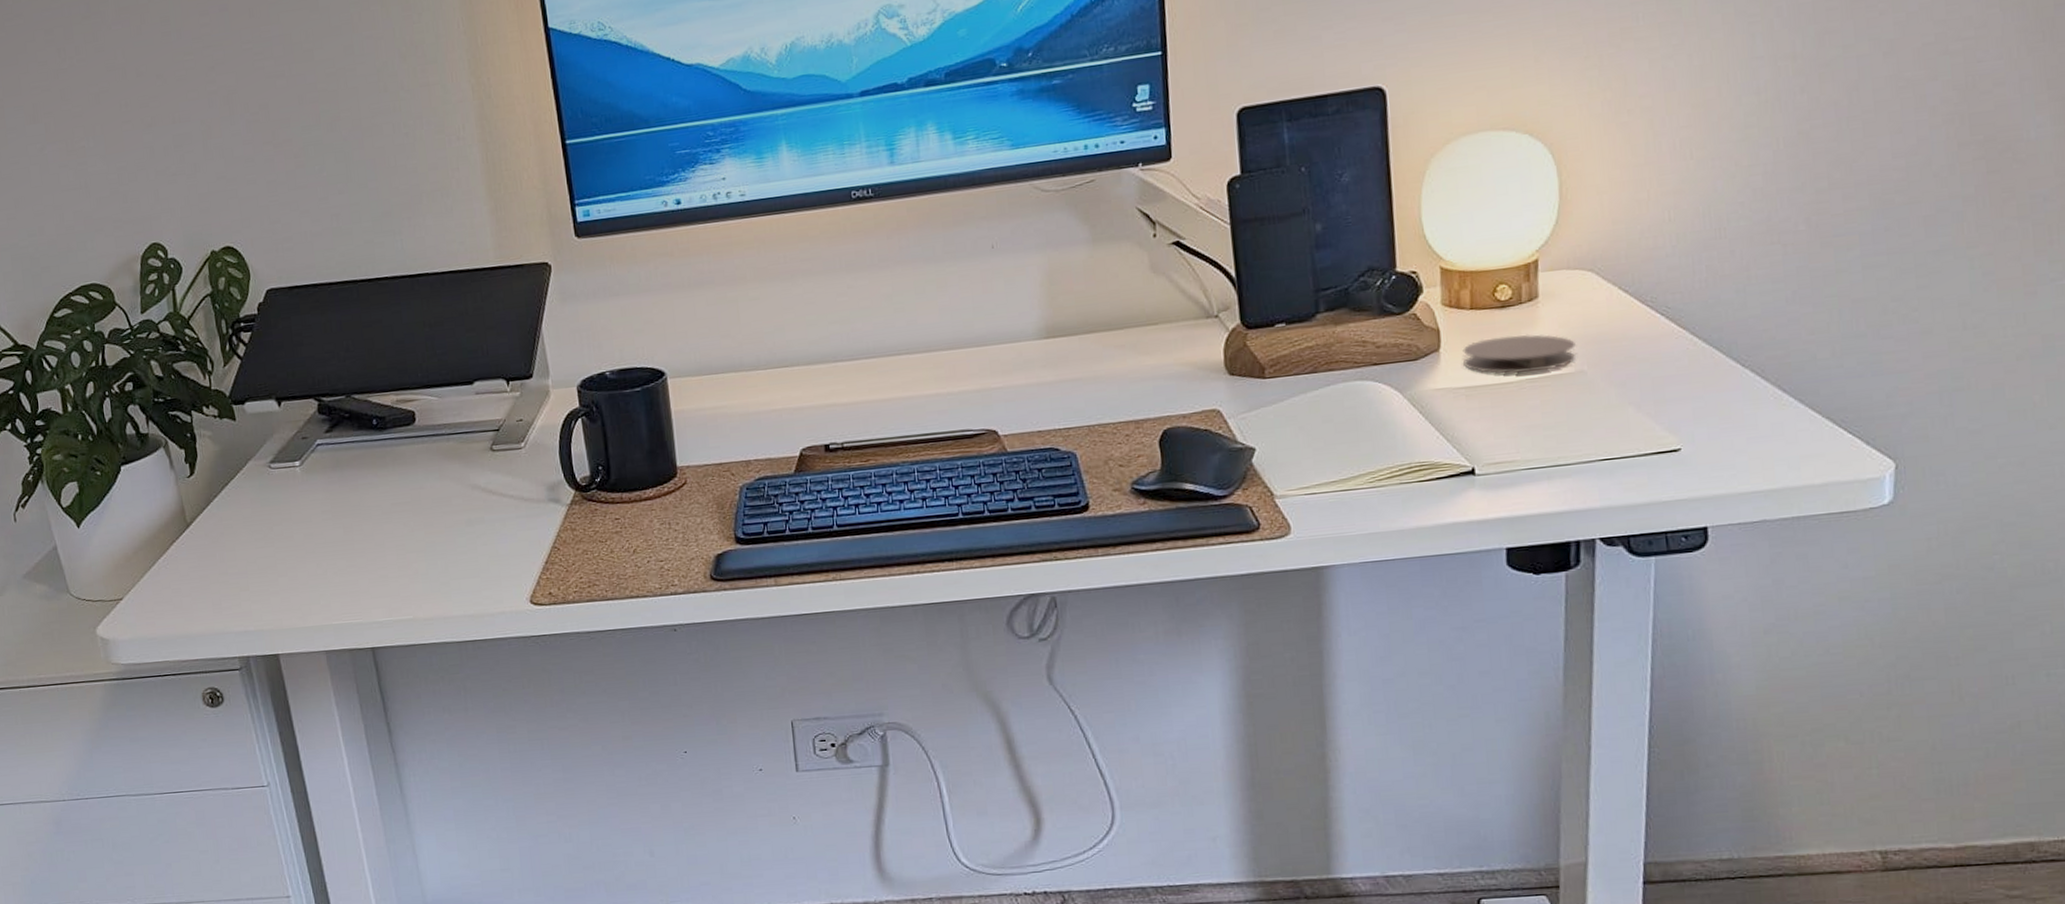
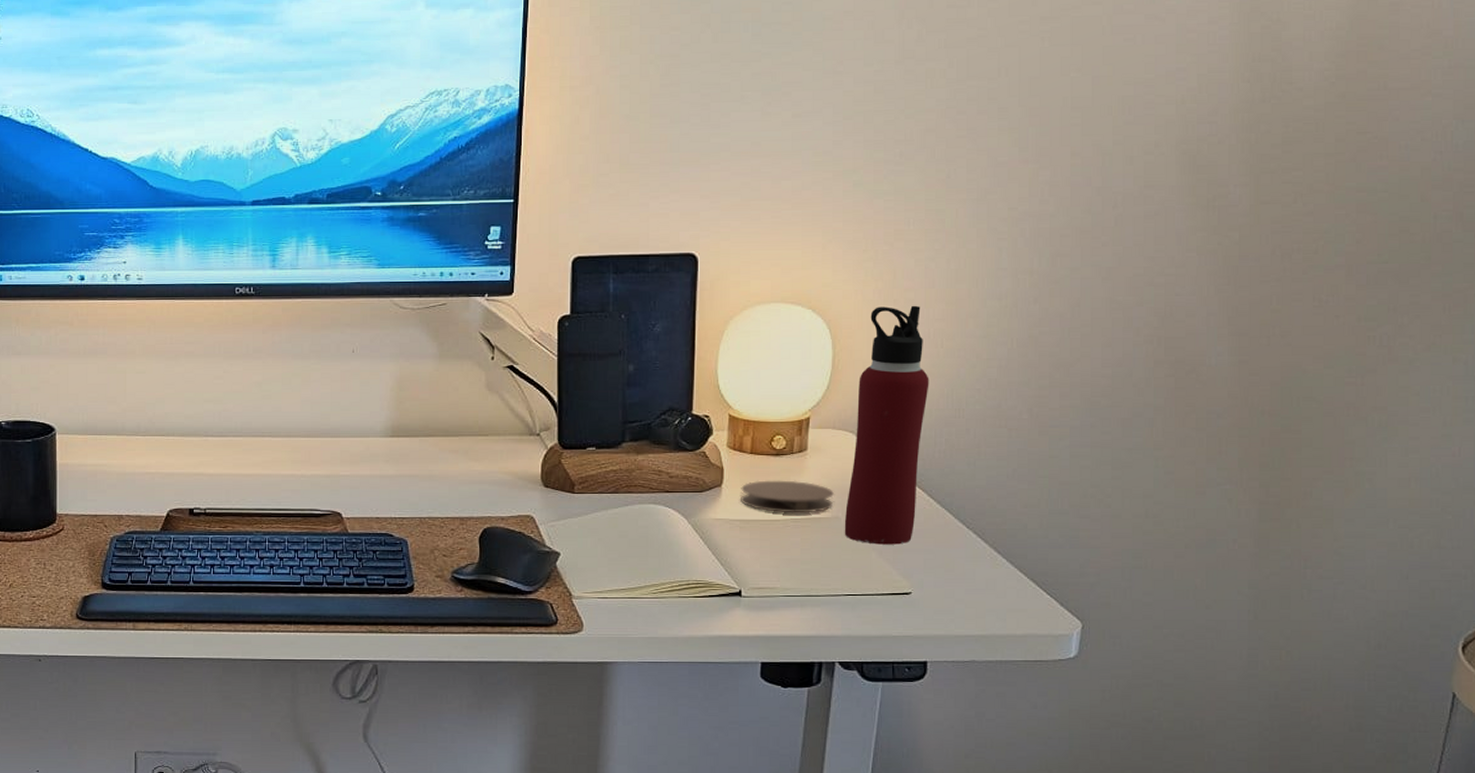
water bottle: none [1591,113,1680,398] -> present [844,305,929,545]

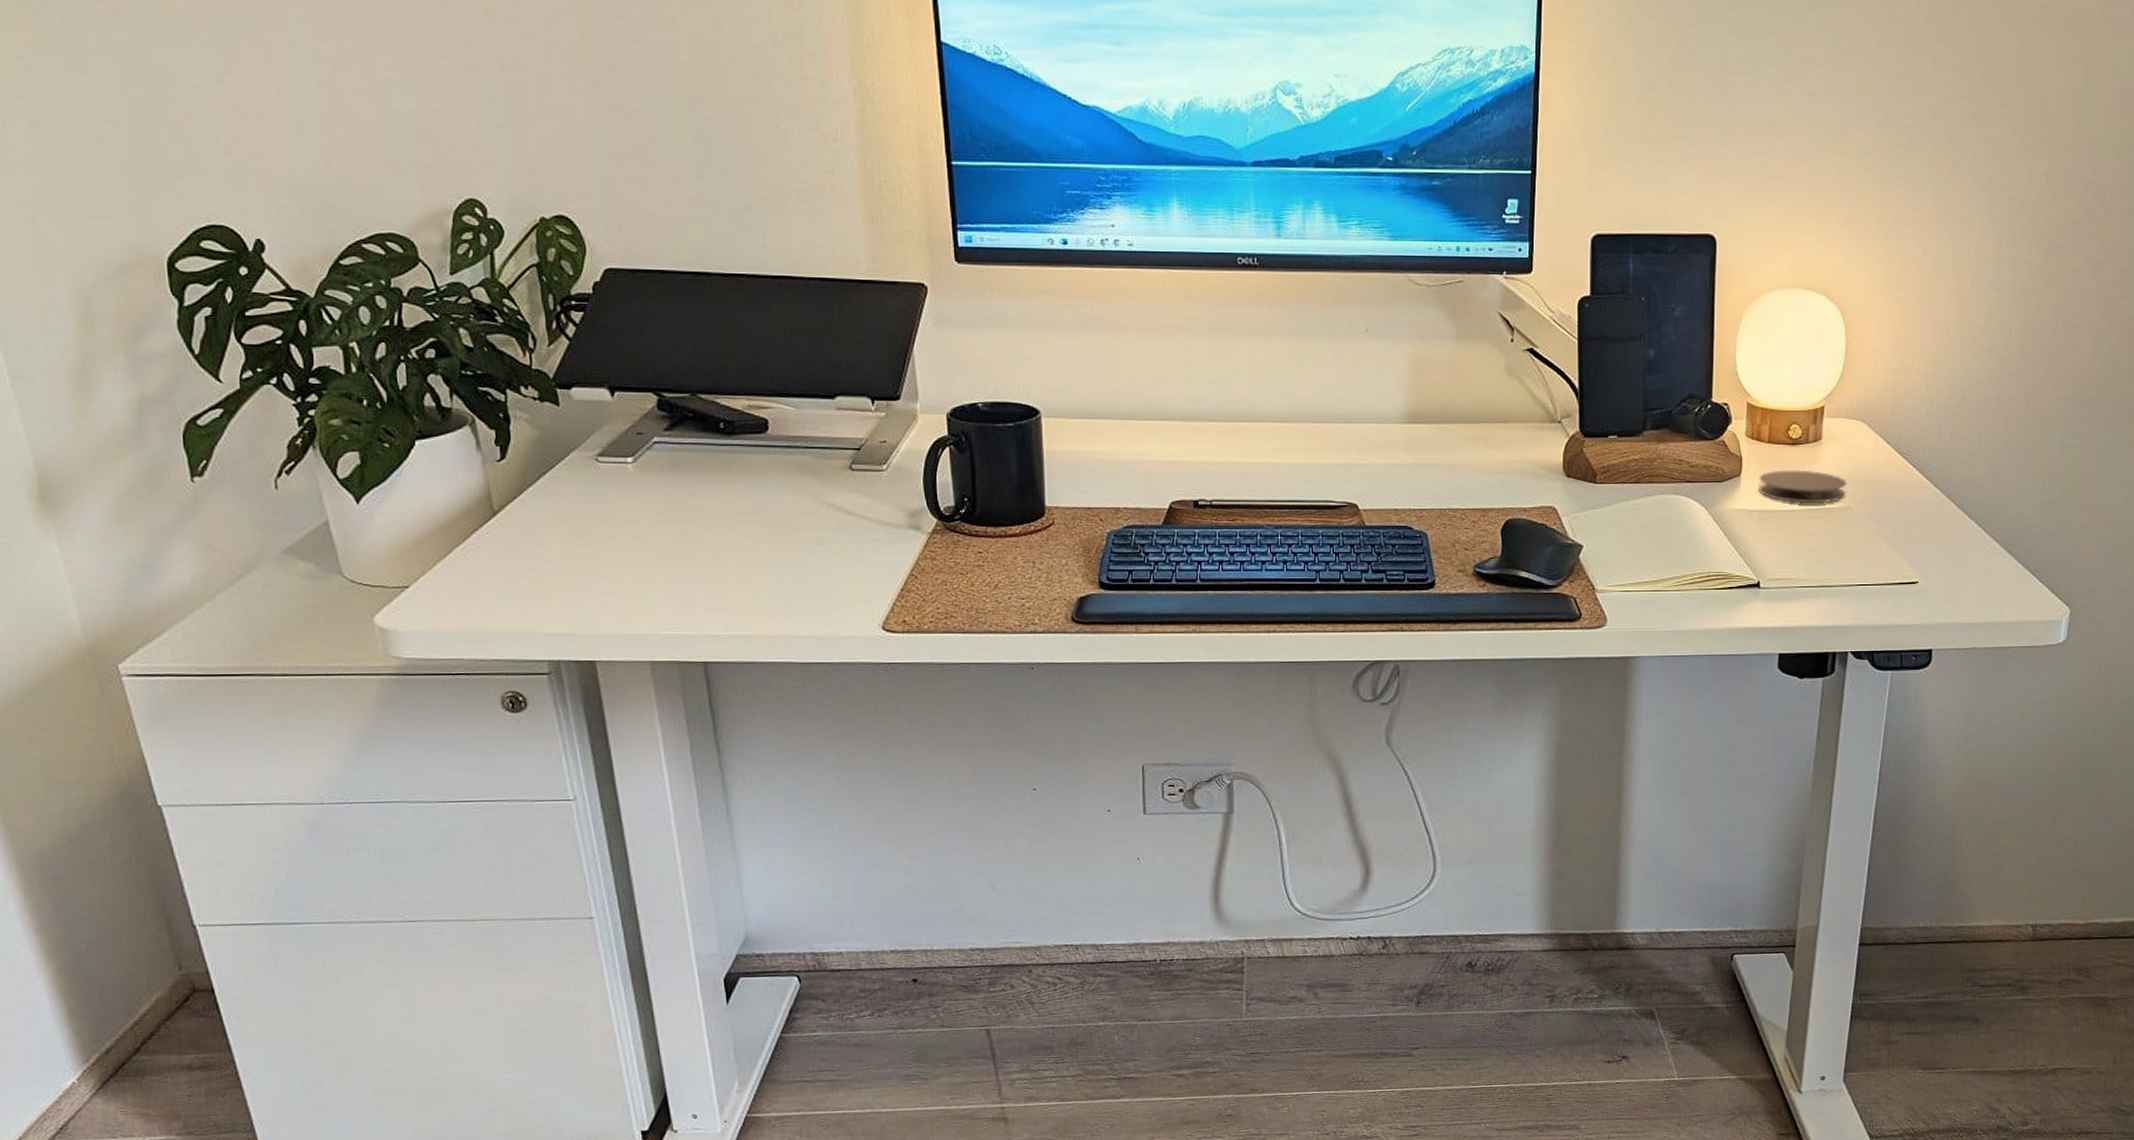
water bottle: present [844,305,929,545] -> none [1856,294,1936,535]

